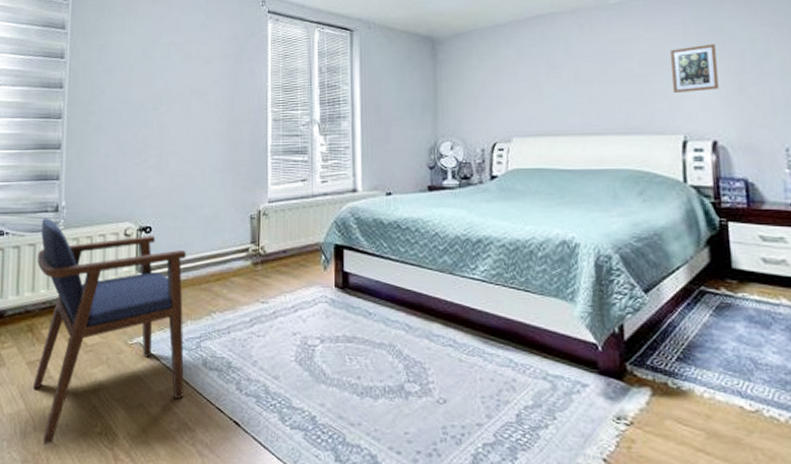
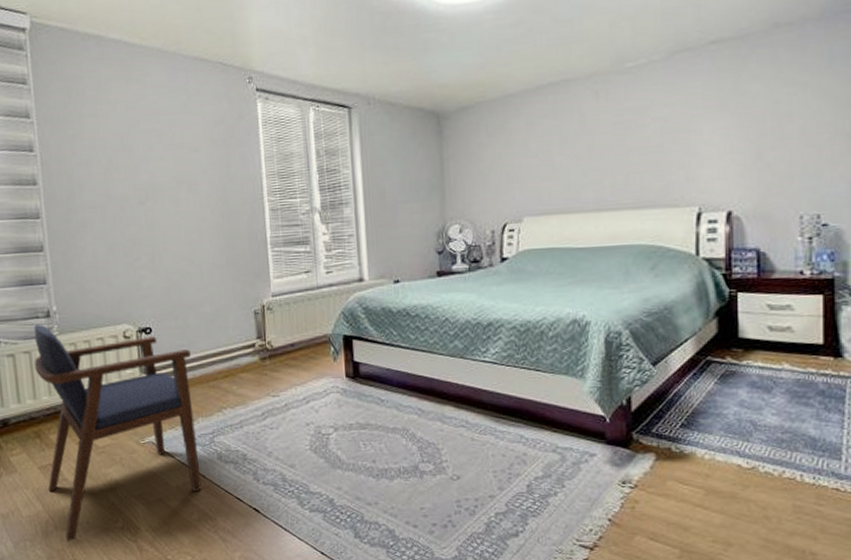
picture frame: present [669,44,719,93] -> none [688,108,737,162]

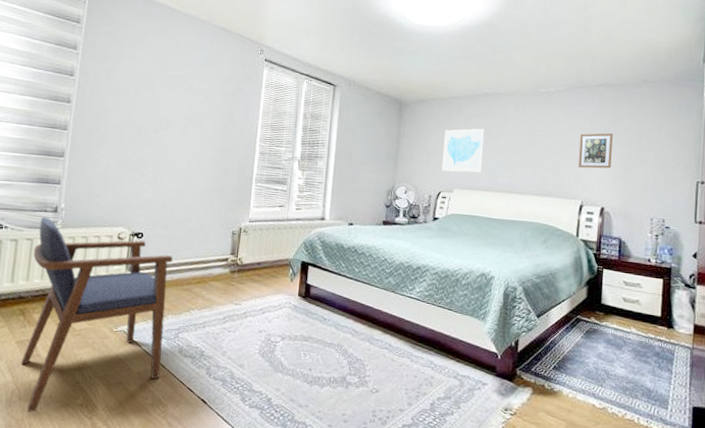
wall art: none [501,130,558,196] -> present [441,128,485,173]
picture frame: none [688,108,737,162] -> present [577,133,613,169]

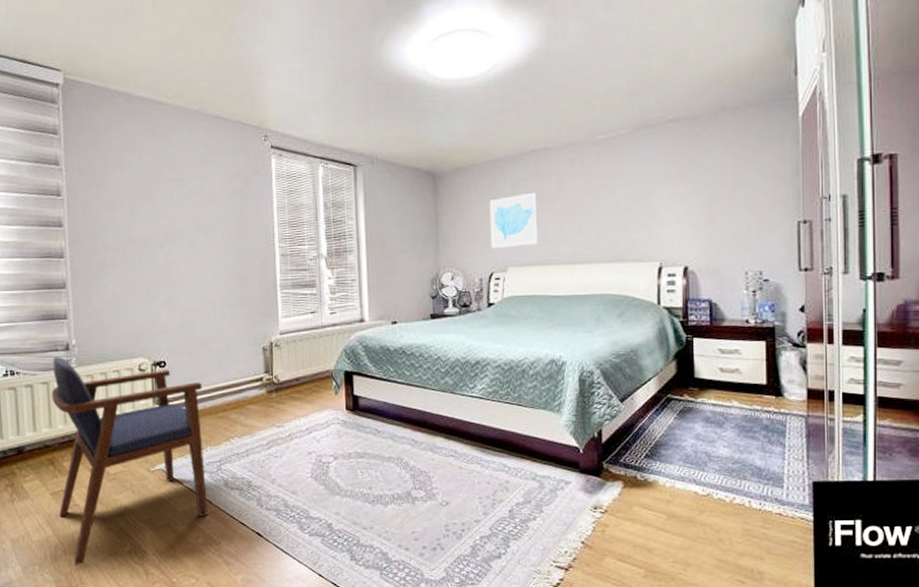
picture frame: present [577,133,613,169] -> none [650,178,692,223]

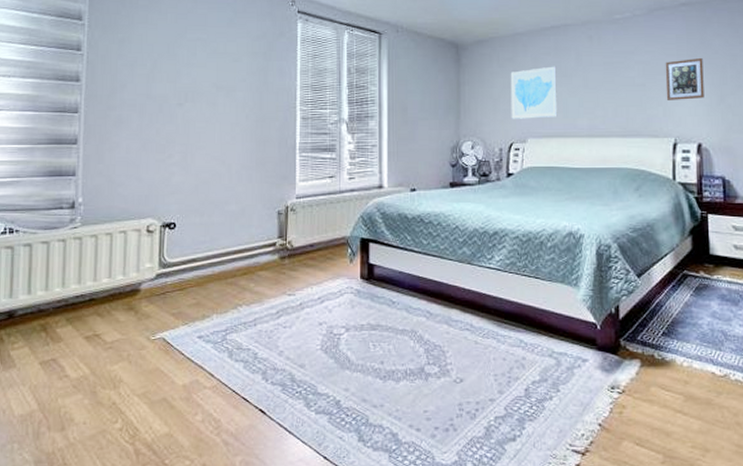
armchair: present [51,356,208,566] -> none [46,214,212,445]
picture frame: none [650,178,692,223] -> present [665,58,704,100]

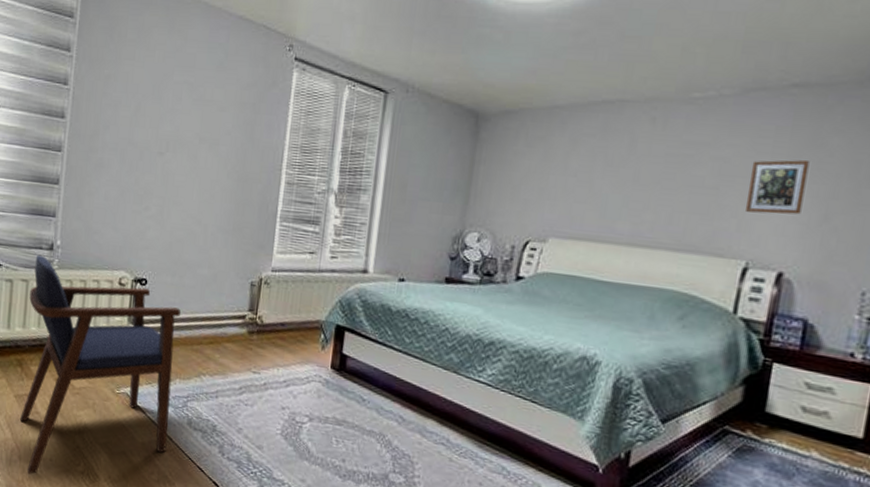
armchair: none [46,214,212,445] -> present [19,254,181,475]
wall art: present [510,66,558,119] -> none [531,151,601,216]

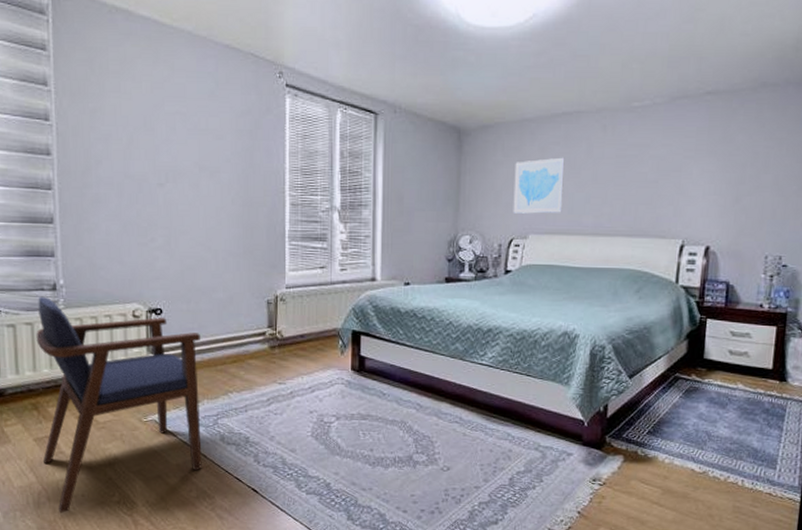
wall art: none [531,151,601,216] -> present [513,157,565,214]
picture frame: present [744,160,809,215] -> none [678,154,723,200]

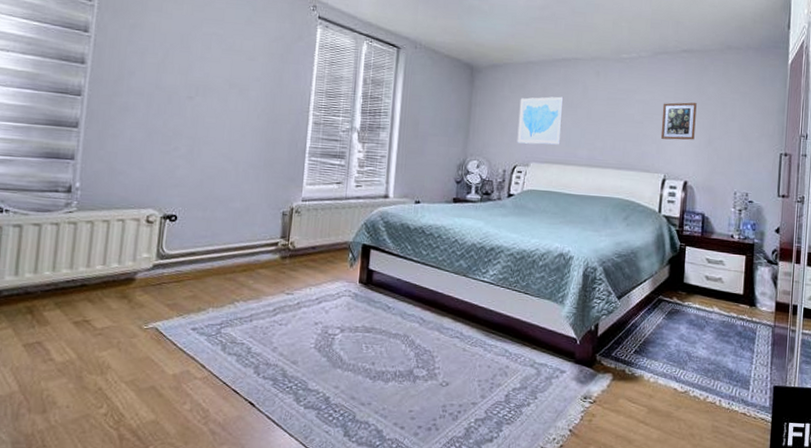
armchair: present [36,296,202,514] -> none [29,197,213,427]
picture frame: none [678,154,723,200] -> present [660,102,697,140]

